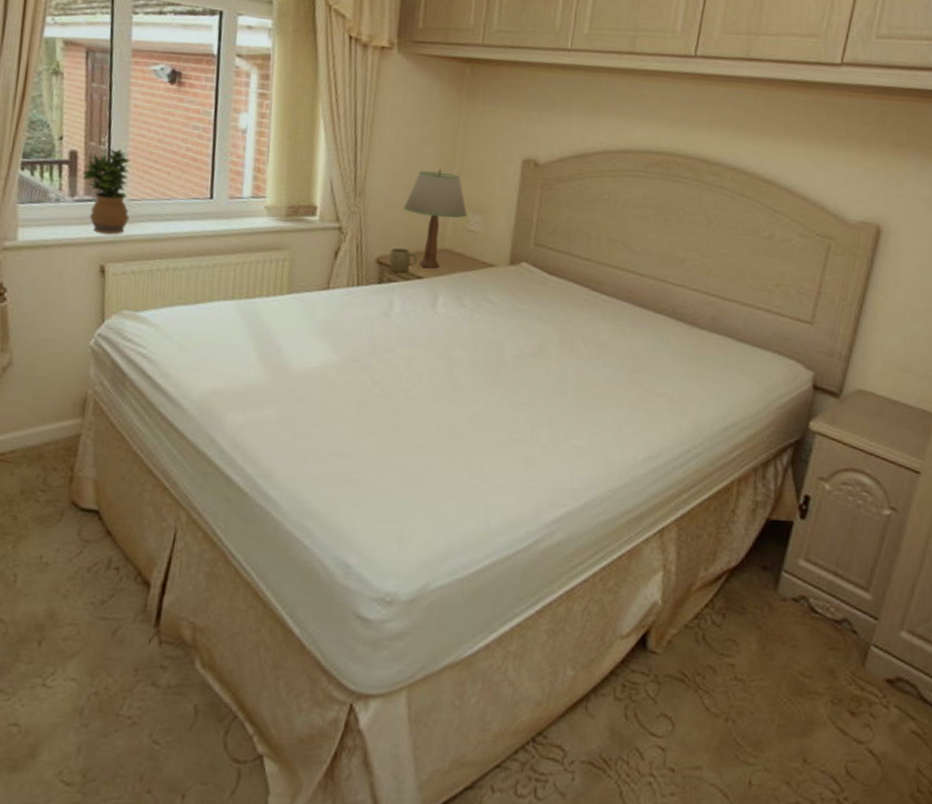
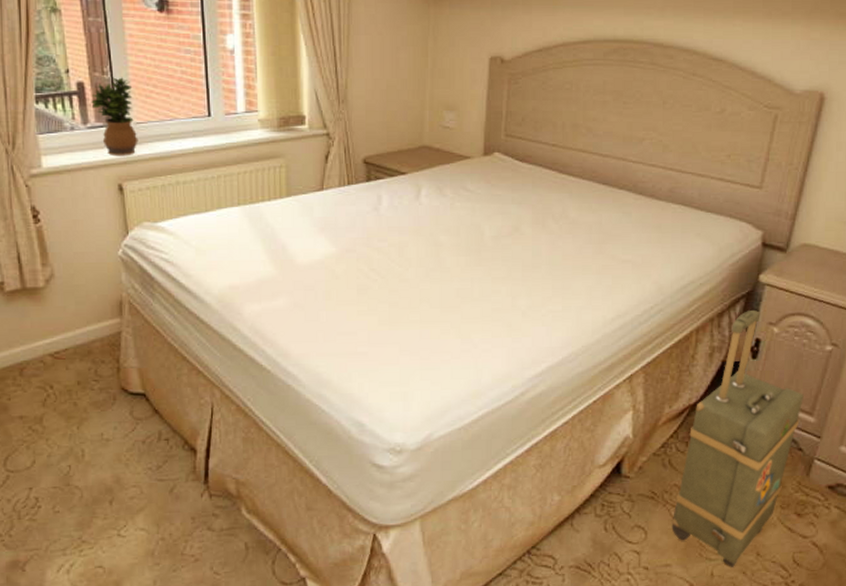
mug: present [389,247,418,273] -> none [375,148,400,170]
table lamp: present [404,169,467,269] -> none [384,72,442,165]
suitcase: none [703,461,860,775] -> present [671,309,805,567]

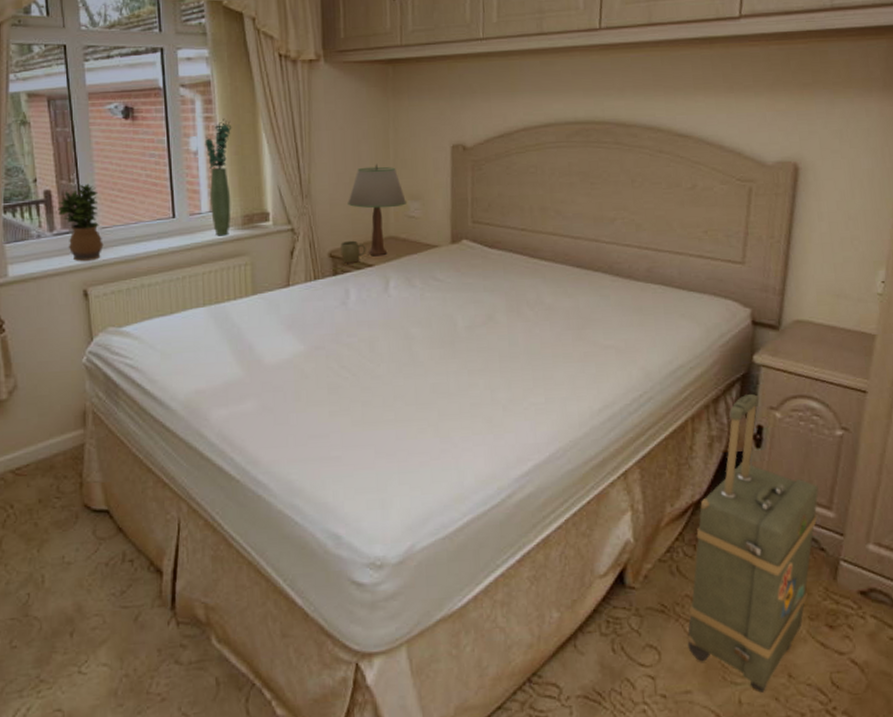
vase: none [241,17,270,137] -> present [205,118,232,236]
mug: none [375,148,400,170] -> present [340,240,366,263]
table lamp: none [384,72,442,165] -> present [348,164,406,256]

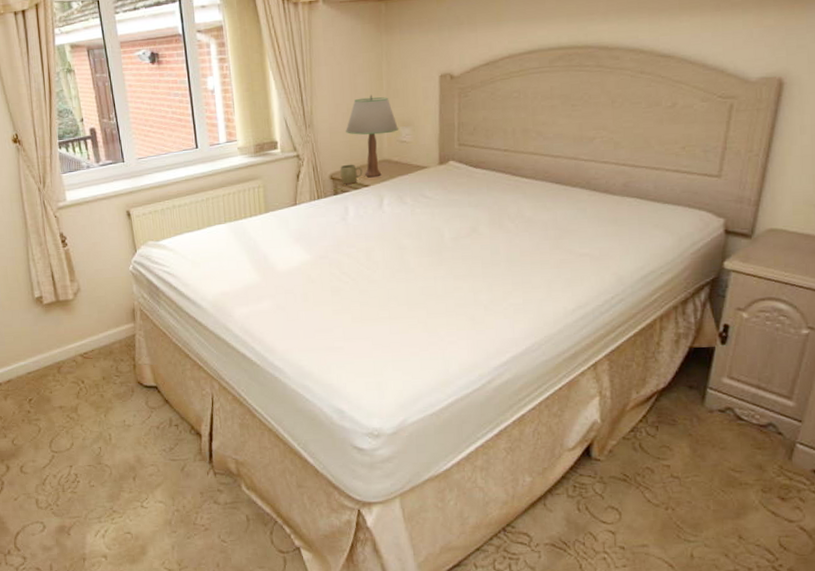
potted plant: present [57,183,104,262] -> none [101,121,141,188]
vase: present [205,118,232,236] -> none [220,59,245,163]
suitcase: present [687,393,820,693] -> none [646,296,781,549]

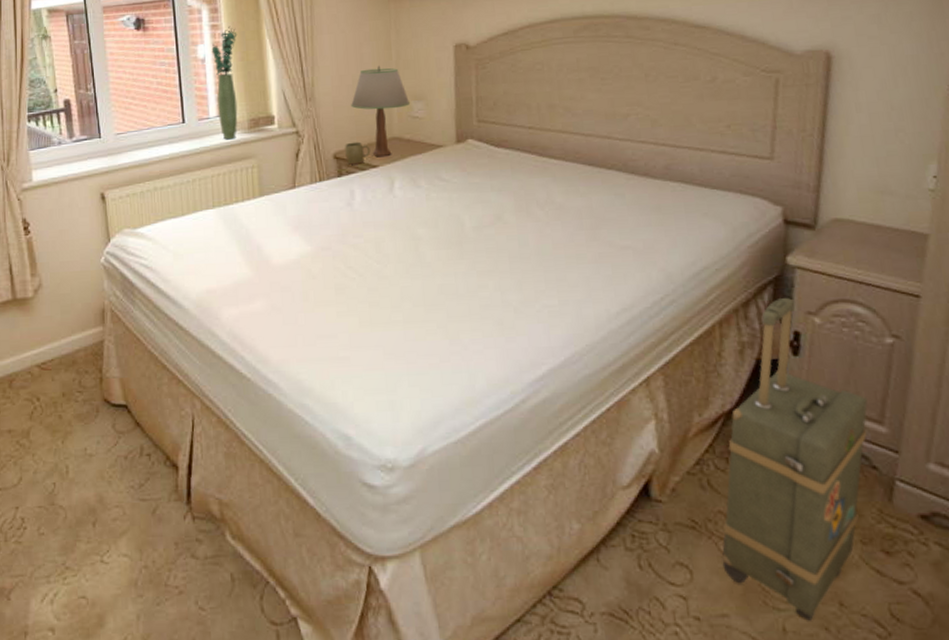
vase: none [220,59,245,163] -> present [211,26,238,140]
suitcase: none [646,296,781,549] -> present [722,297,868,621]

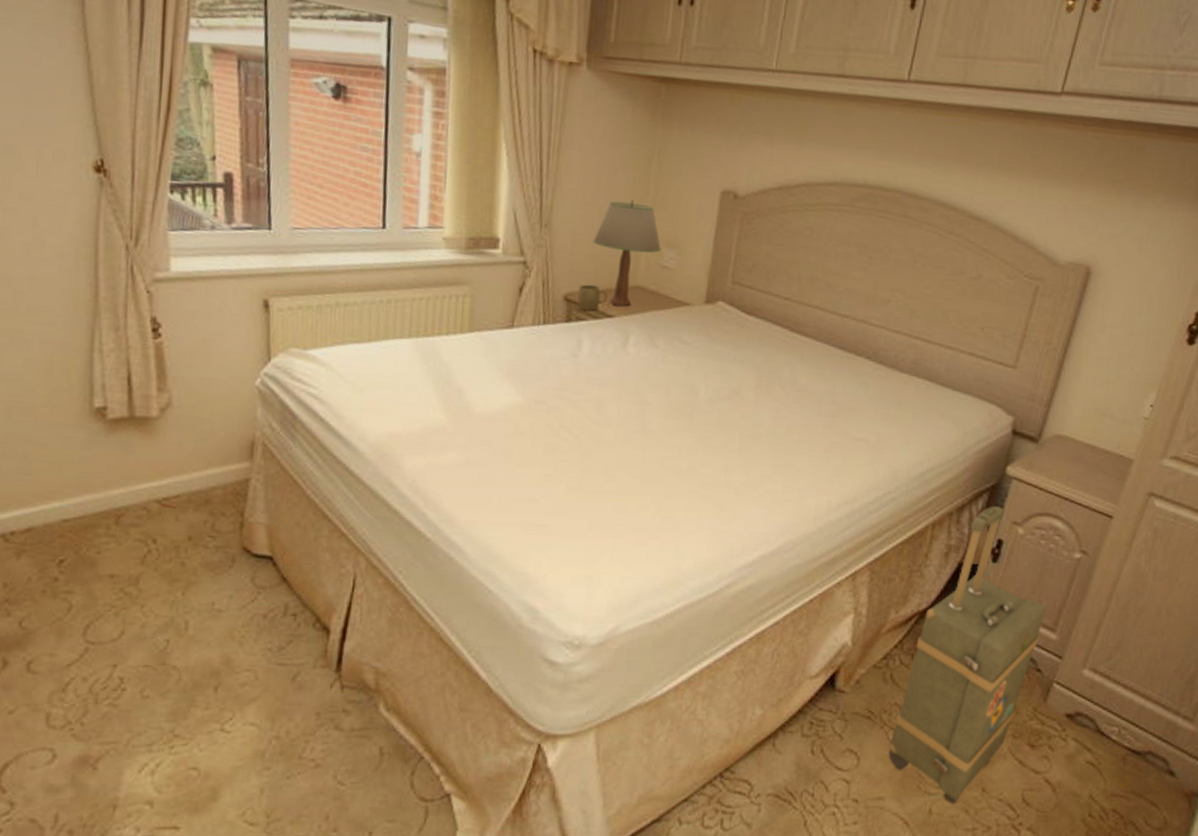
vase: present [211,26,238,140] -> none [429,117,467,259]

